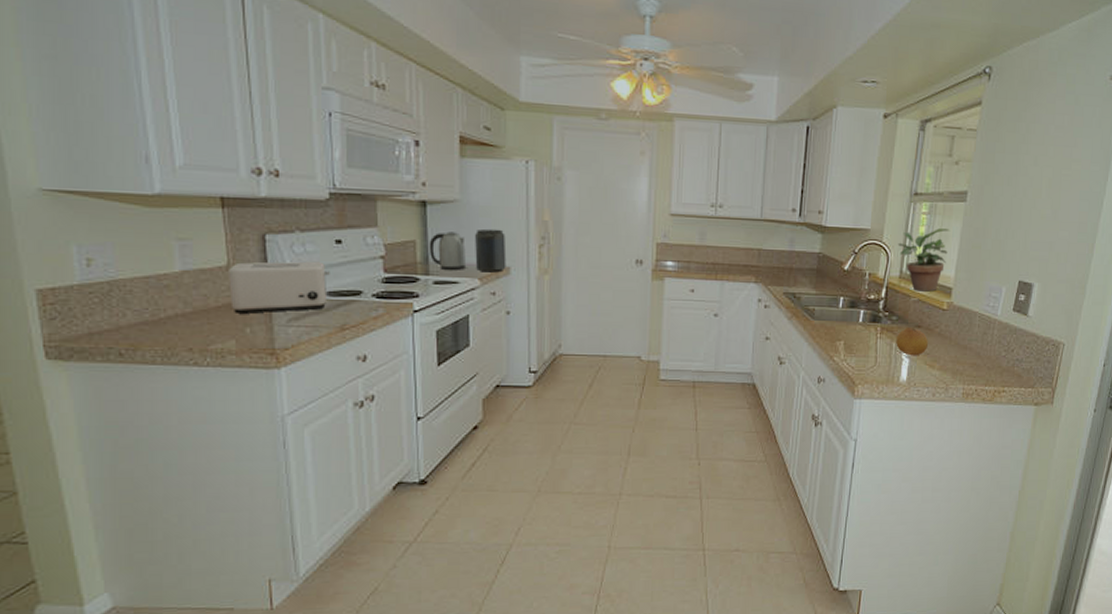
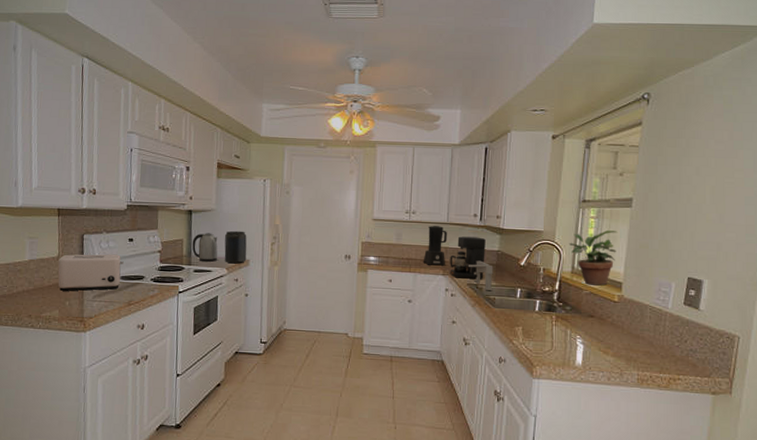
blender: none [731,222,761,272] -> present [423,225,447,266]
coffee maker: none [763,235,805,287] -> present [450,236,486,279]
paper towel holder: none [785,264,814,300] -> present [469,260,493,290]
fruit: present [896,326,928,355] -> none [570,316,601,342]

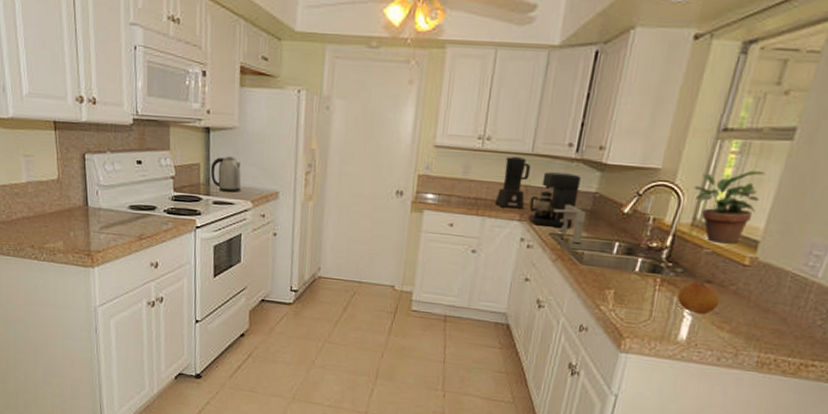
toaster: present [57,254,124,291] -> none [59,177,132,221]
soda can: present [224,230,247,264] -> none [249,155,276,196]
fruit: none [570,316,601,342] -> present [677,281,719,314]

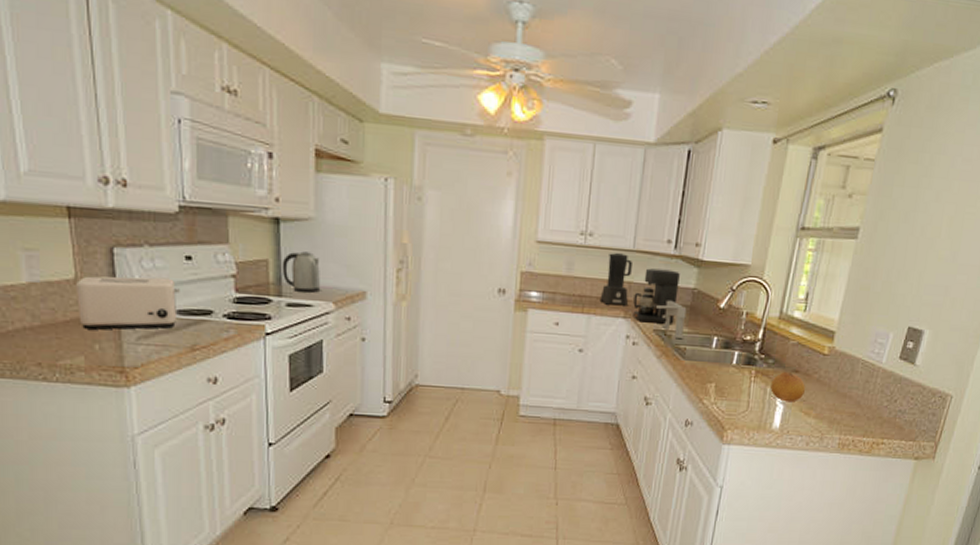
toaster: none [59,177,132,221] -> present [76,276,180,330]
potted plant: present [693,171,766,244] -> none [779,267,837,335]

